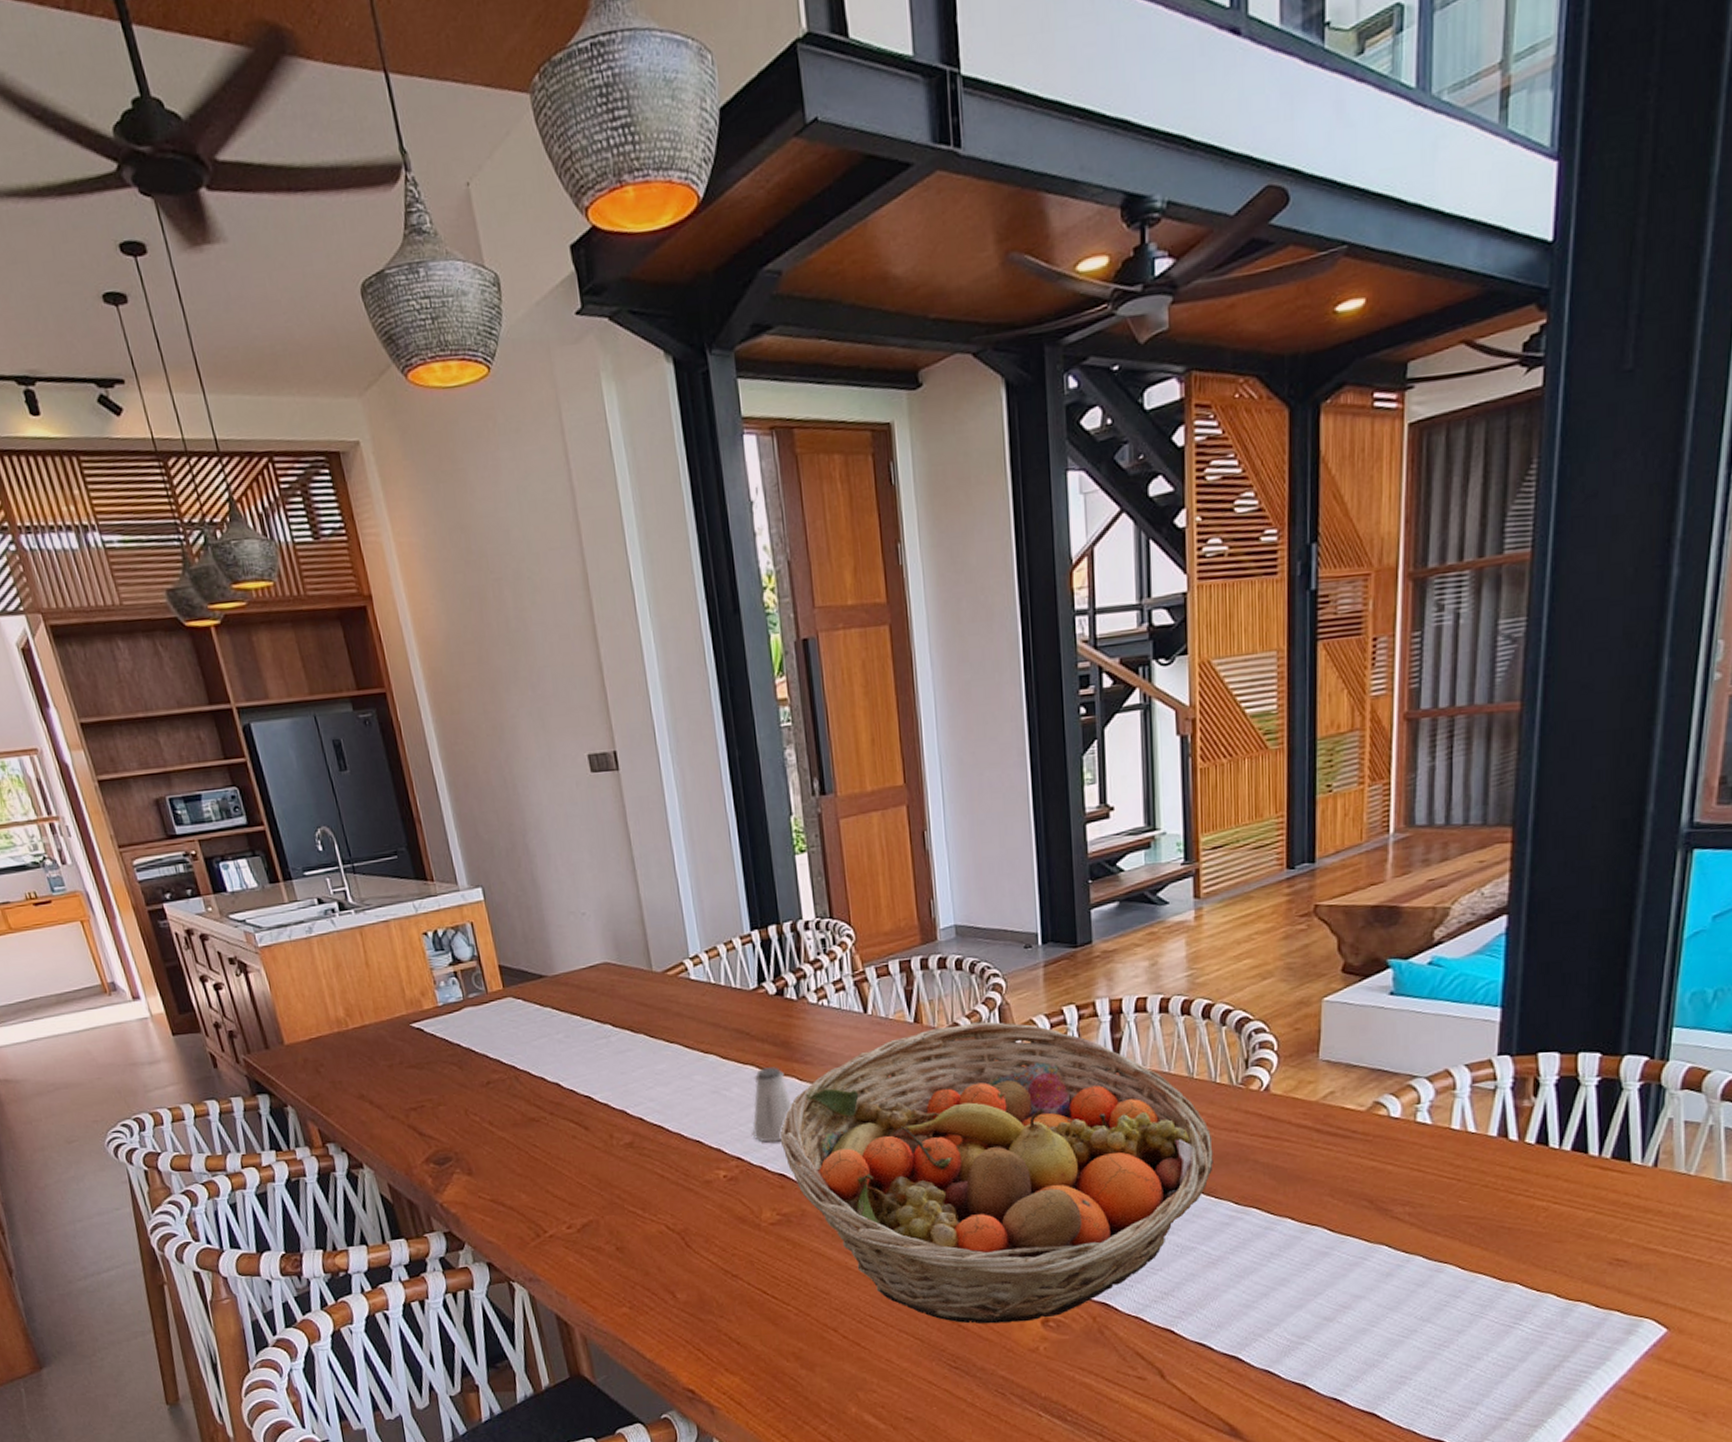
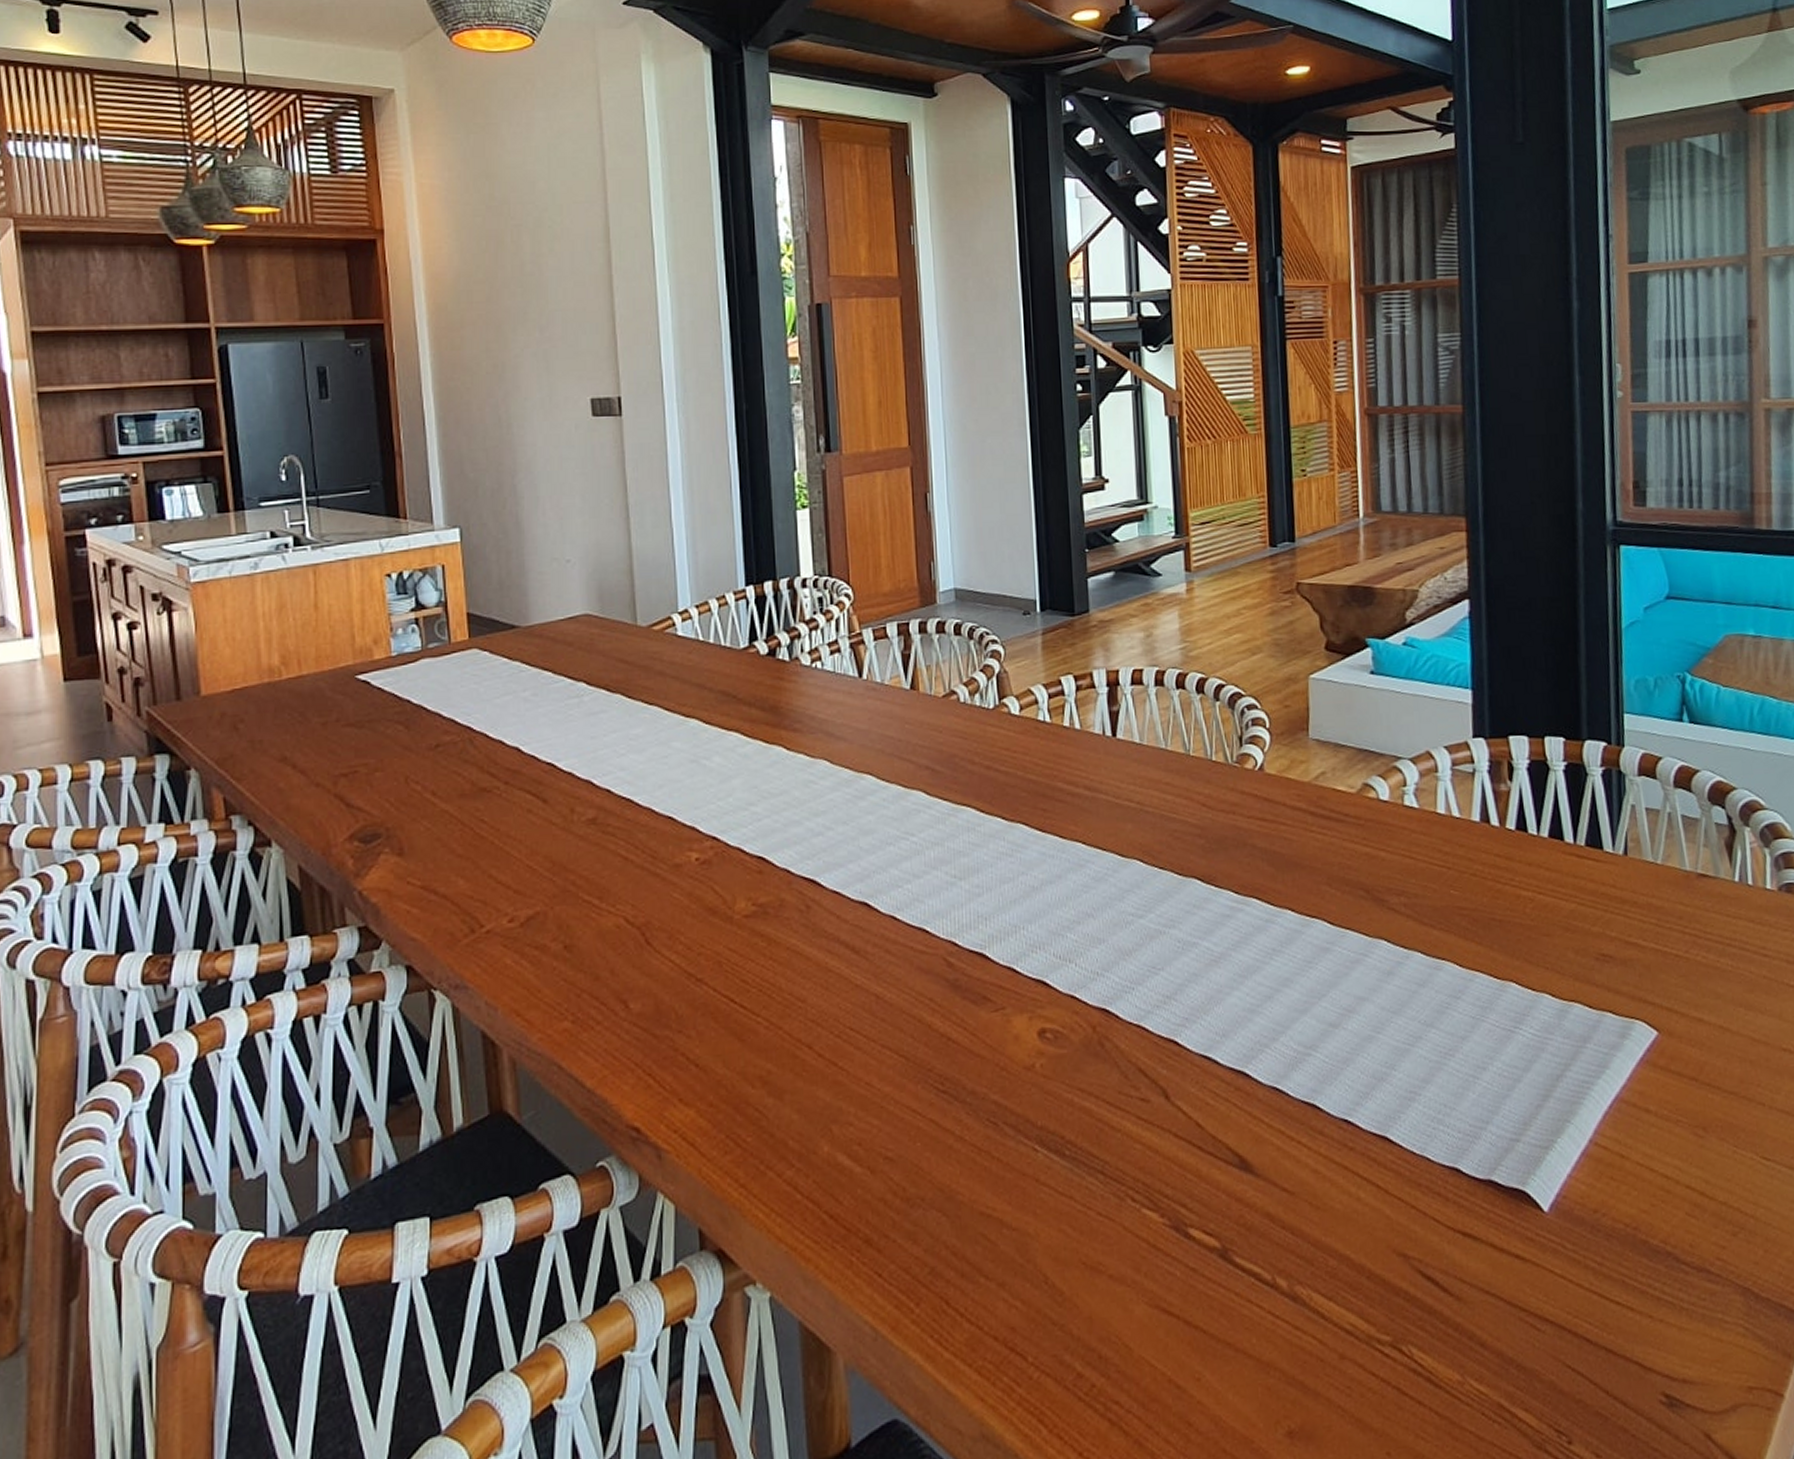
saltshaker: present [752,1067,791,1142] -> none [732,734,776,820]
fruit basket: present [780,1021,1213,1324] -> none [761,690,1212,1037]

